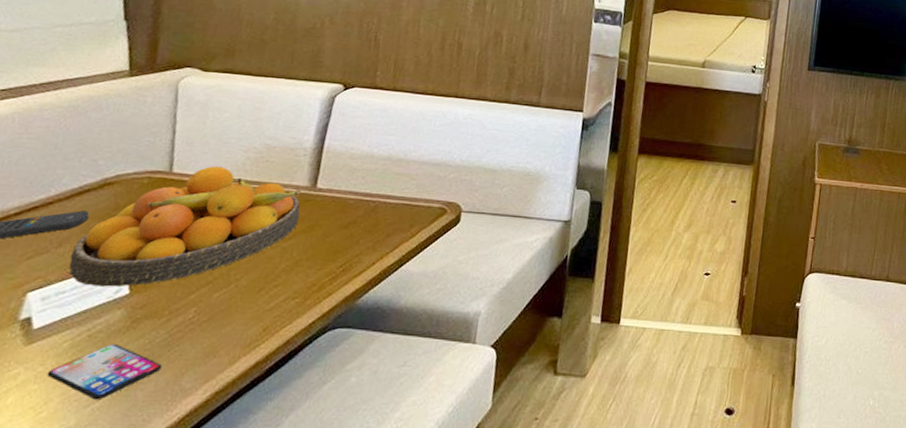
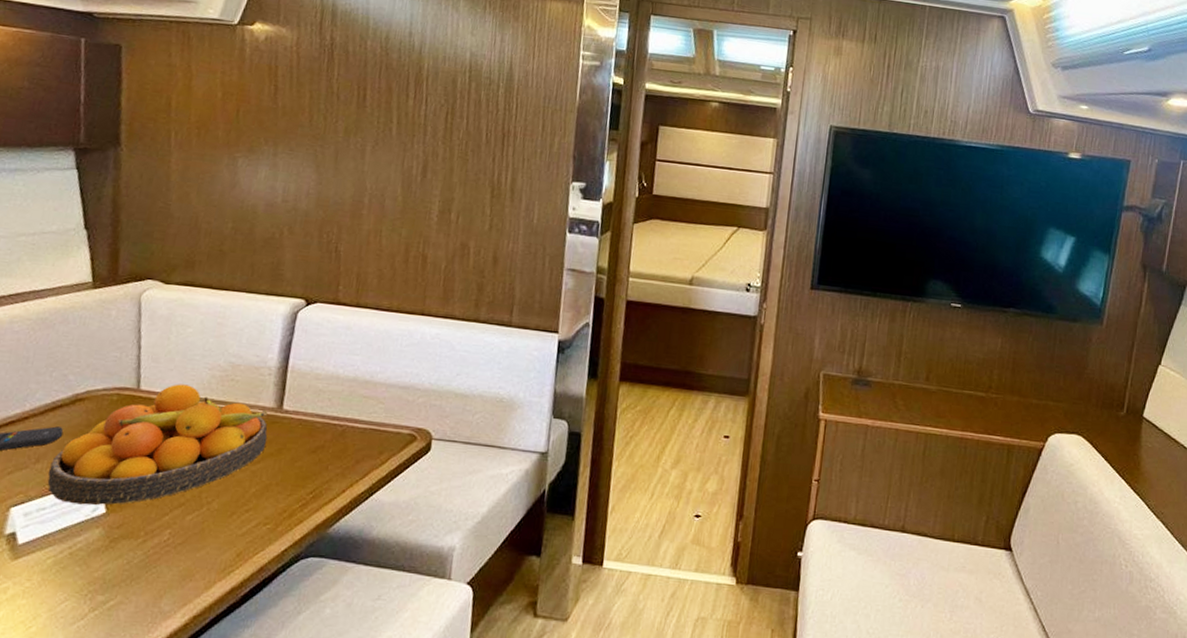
smartphone: present [46,343,162,400] -> none [34,562,141,618]

